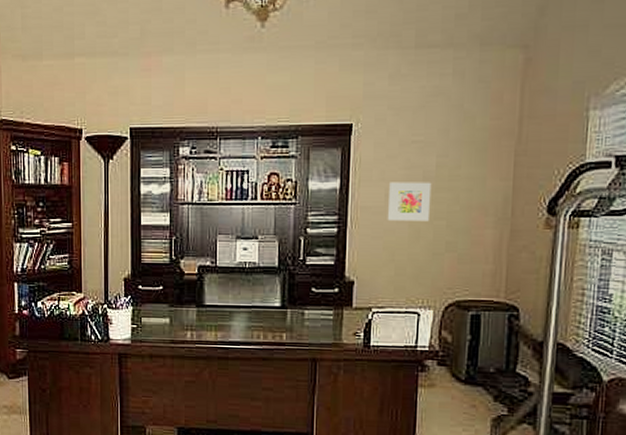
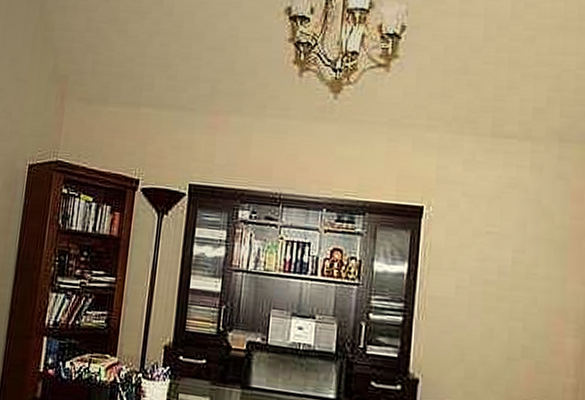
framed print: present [387,182,432,222] -> none [457,273,507,321]

